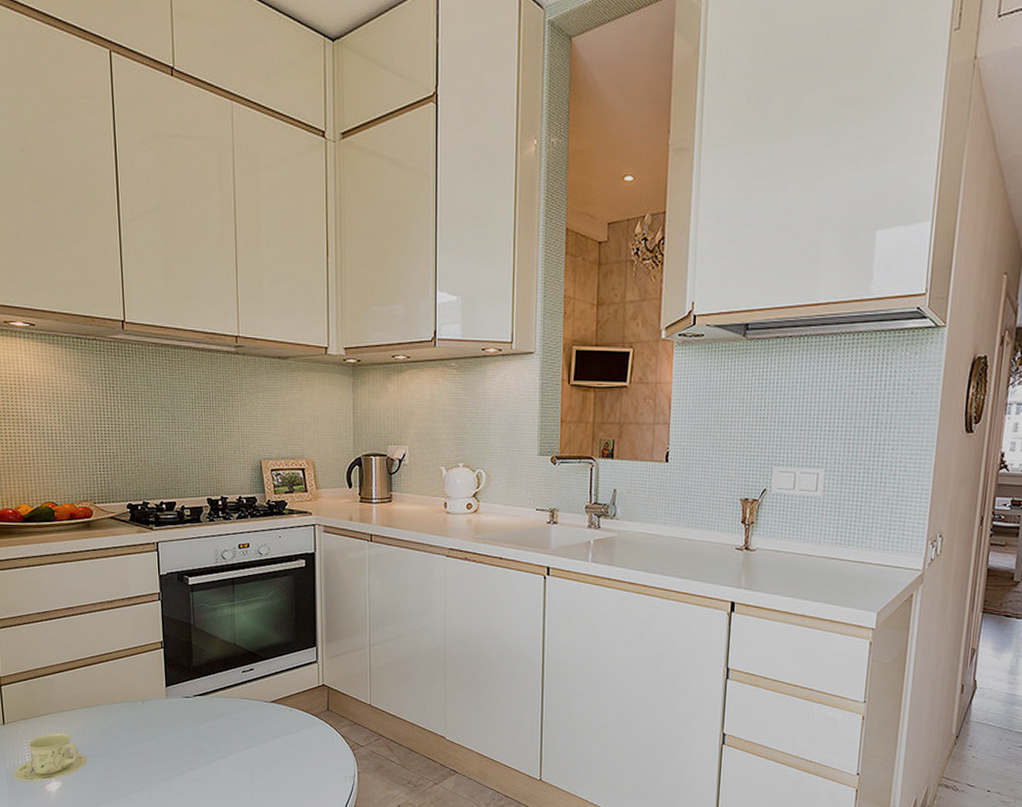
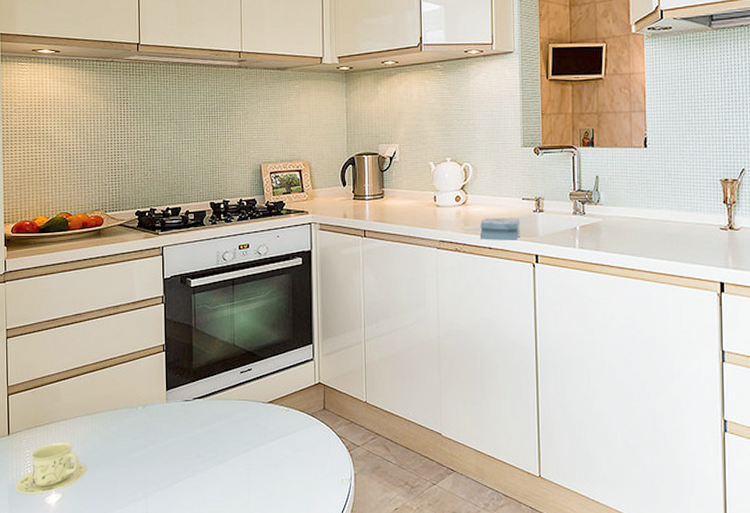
sponge: none [490,527,533,551] -> present [479,218,520,240]

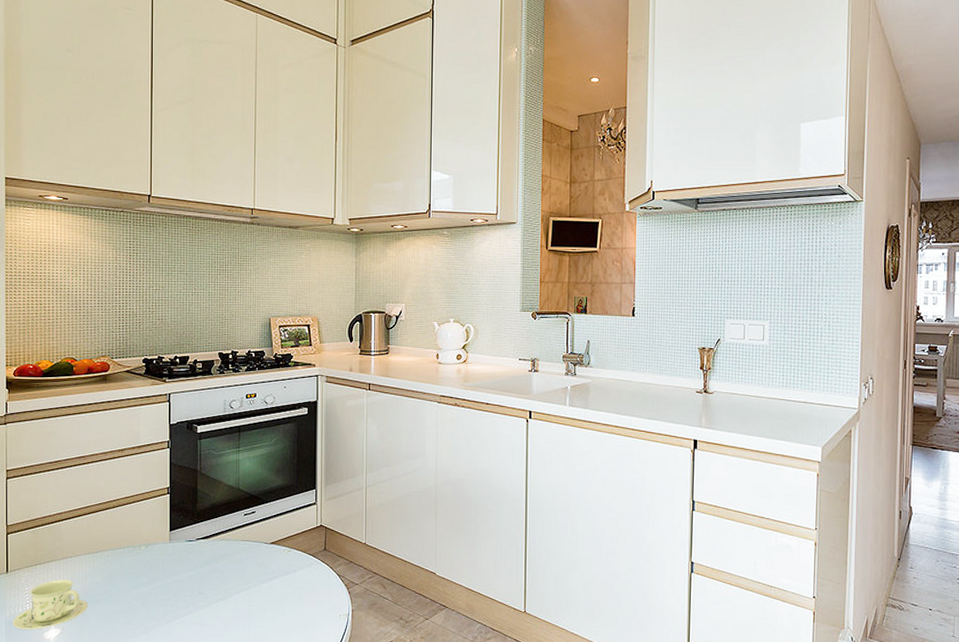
sponge: present [479,218,520,240] -> none [478,376,516,397]

